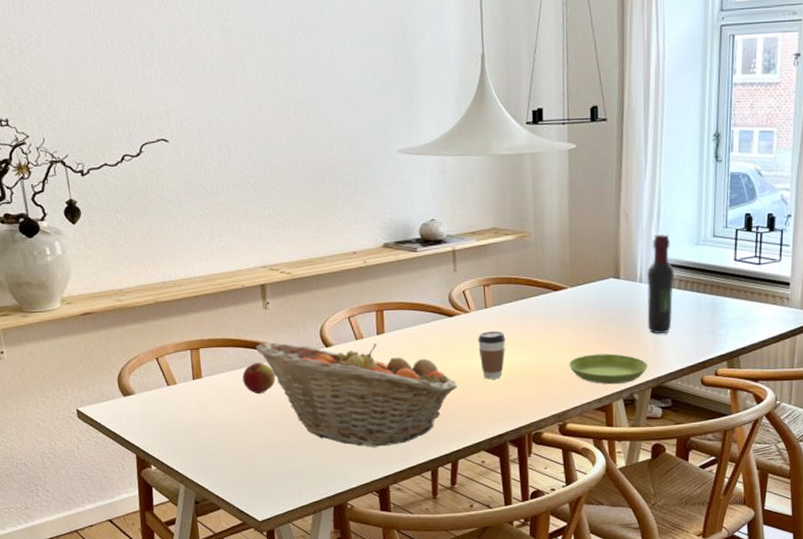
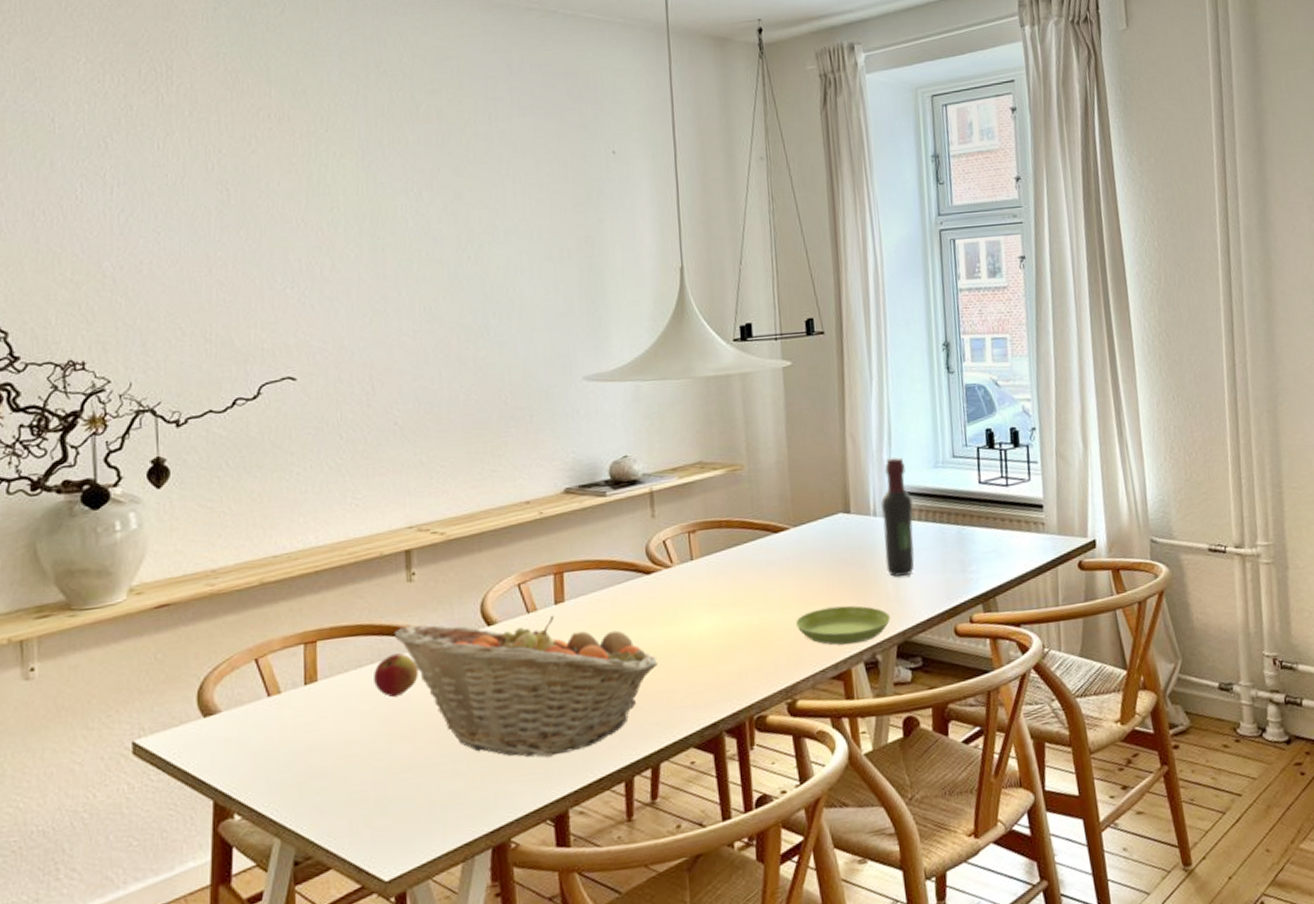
coffee cup: present [478,331,506,380] -> none [682,587,718,651]

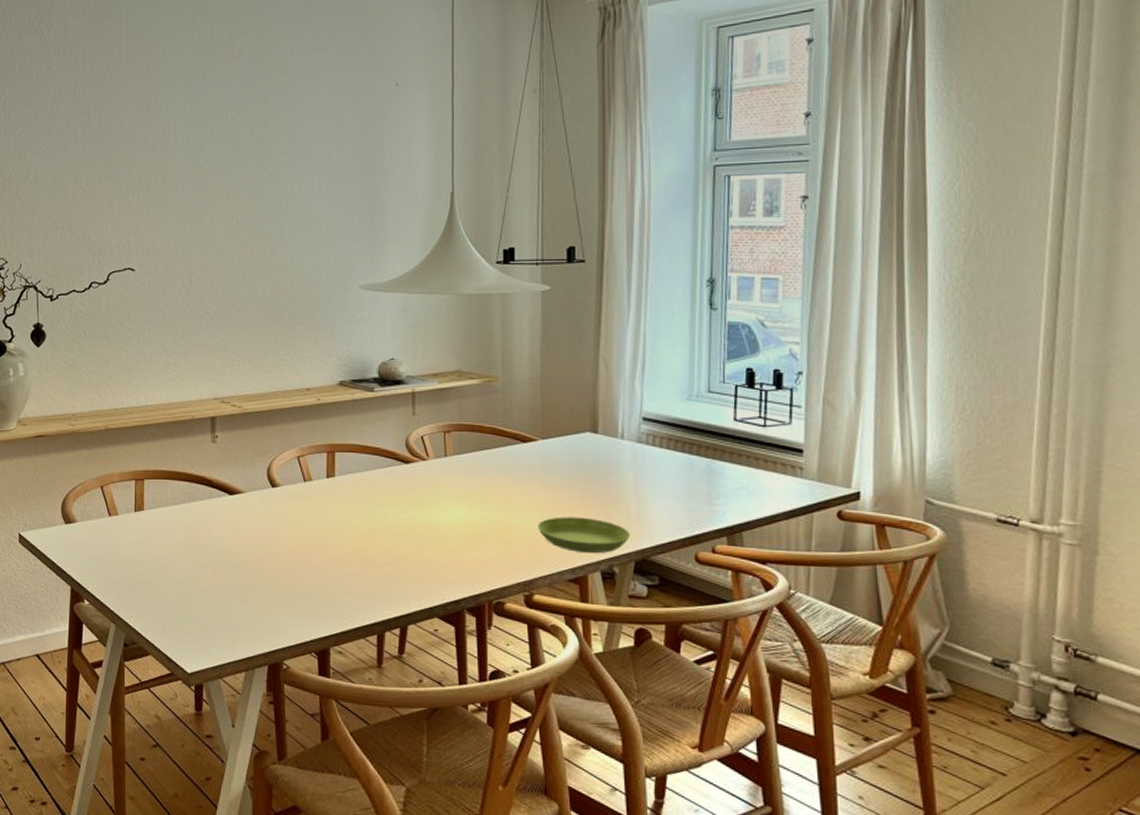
apple: present [374,653,418,698] -> none [185,498,218,533]
fruit basket: present [394,615,658,758] -> none [200,477,411,602]
wine bottle: present [881,456,915,577] -> none [630,385,662,498]

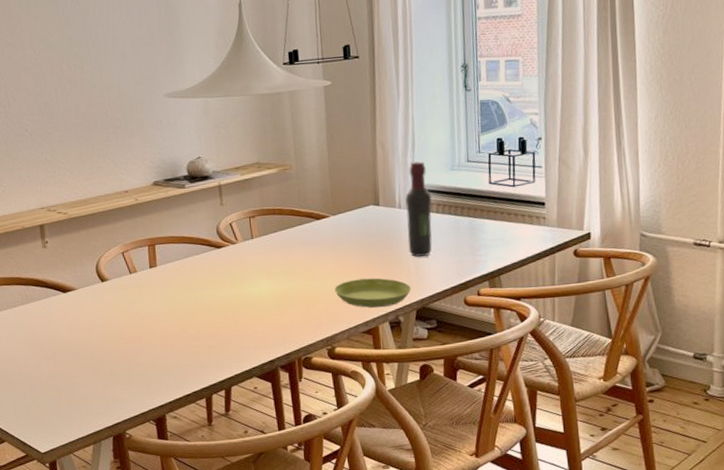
wine bottle: none [630,385,662,498] -> present [405,160,433,257]

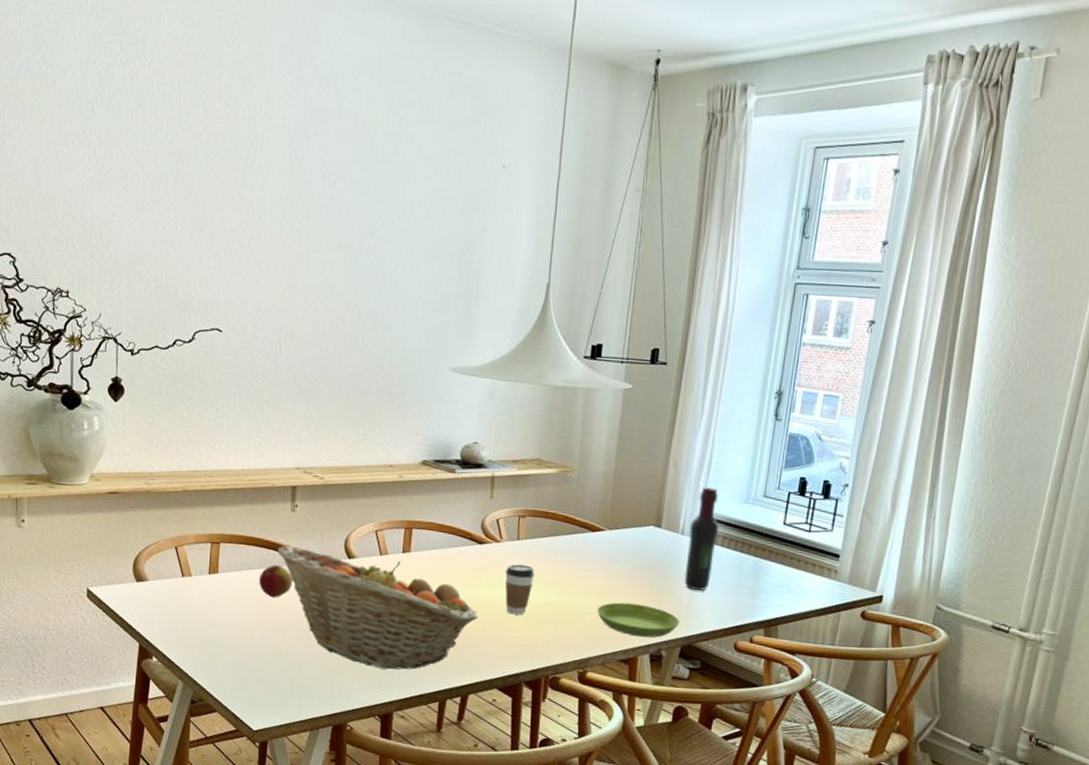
apple: none [24,298,55,330] -> present [259,565,293,598]
fruit basket: none [36,276,228,377] -> present [277,545,478,670]
coffee cup: none [246,260,273,307] -> present [505,564,535,615]

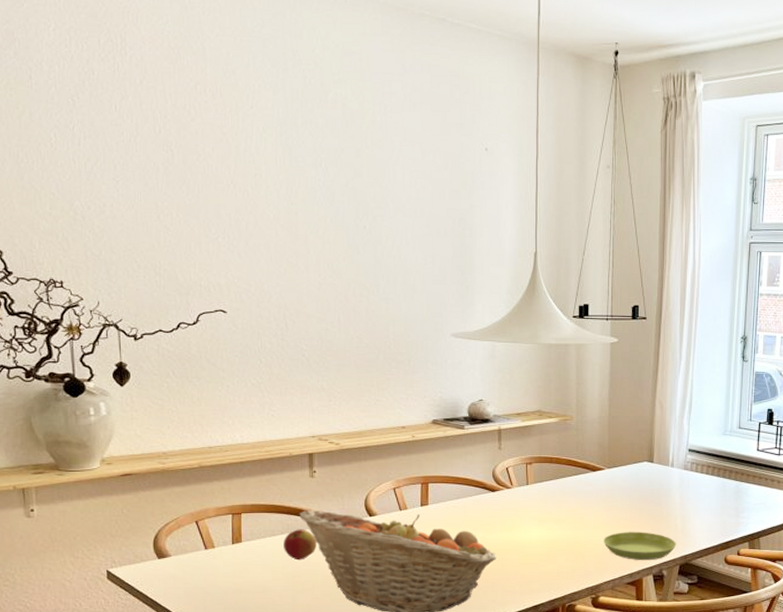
coffee cup: present [505,564,535,615] -> none [518,507,545,553]
wine bottle: present [684,486,719,591] -> none [677,423,703,514]

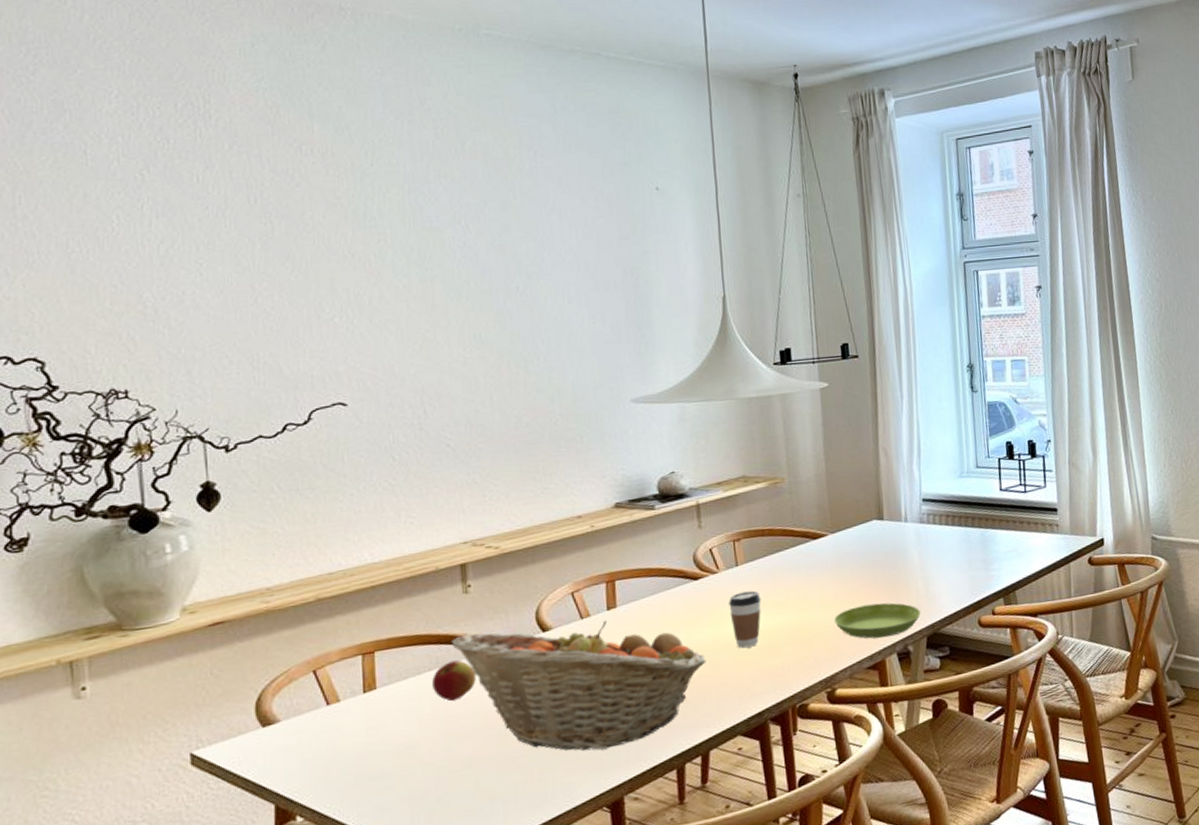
coffee cup: none [518,507,545,553] -> present [728,590,762,649]

